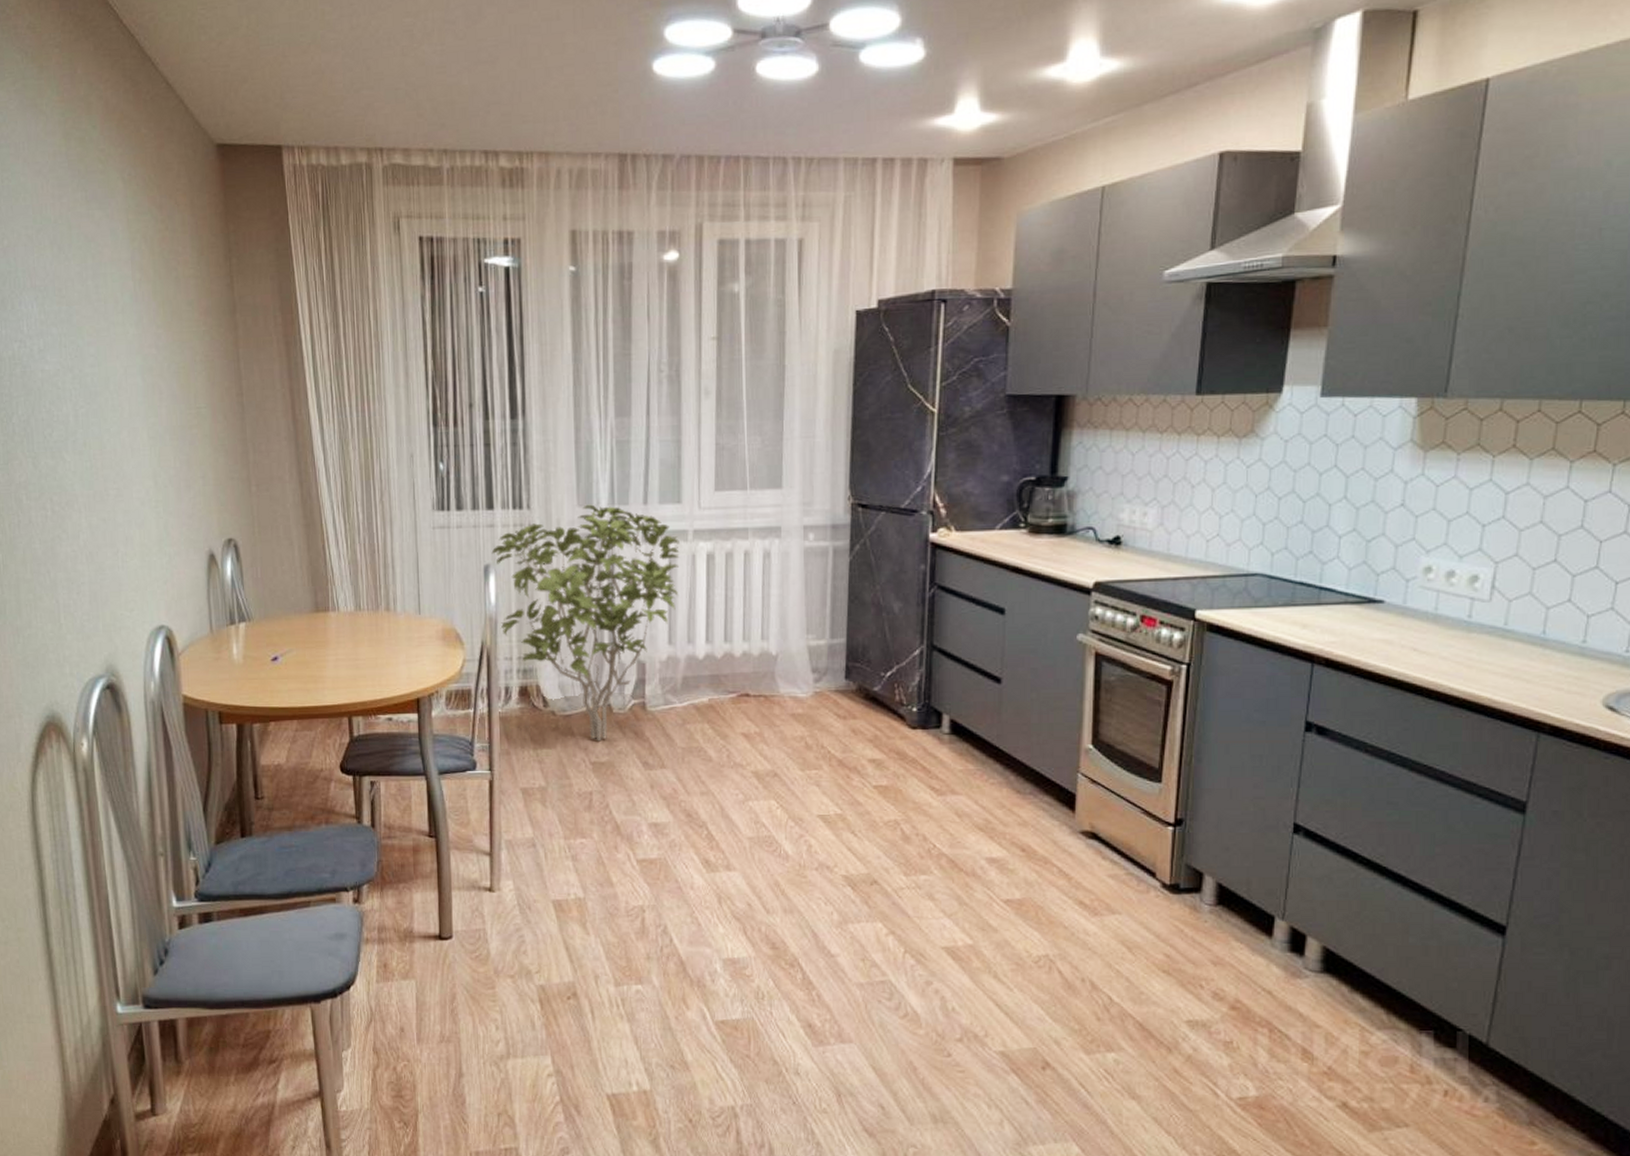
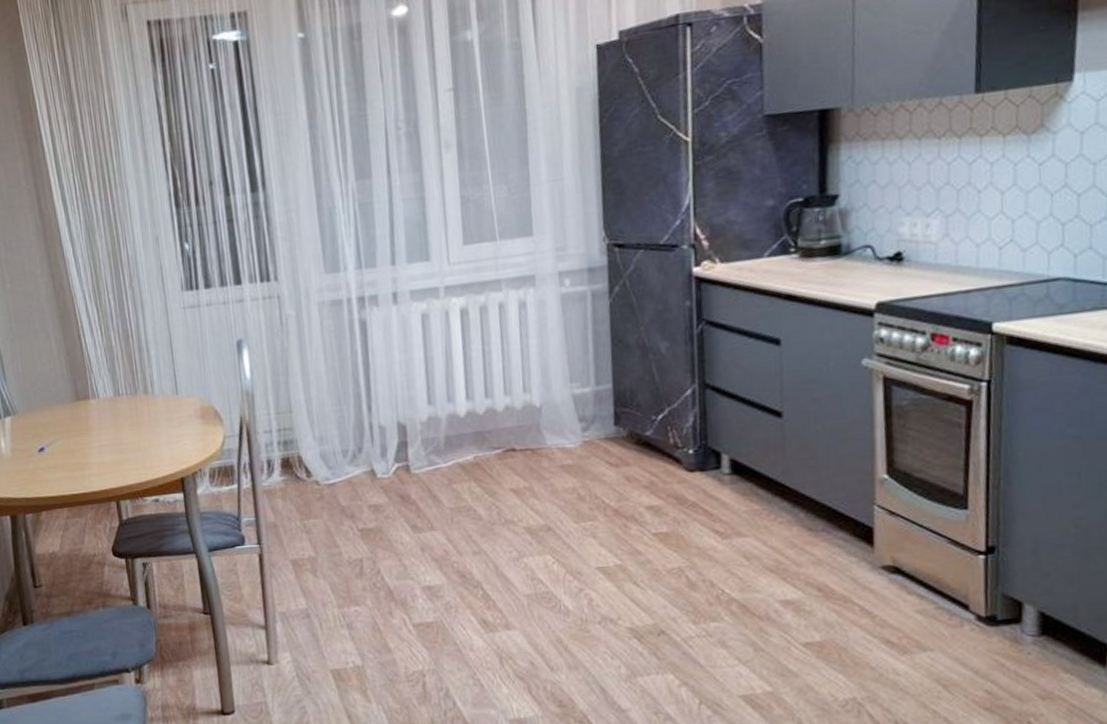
shrub: present [491,504,680,742] -> none [242,270,435,508]

